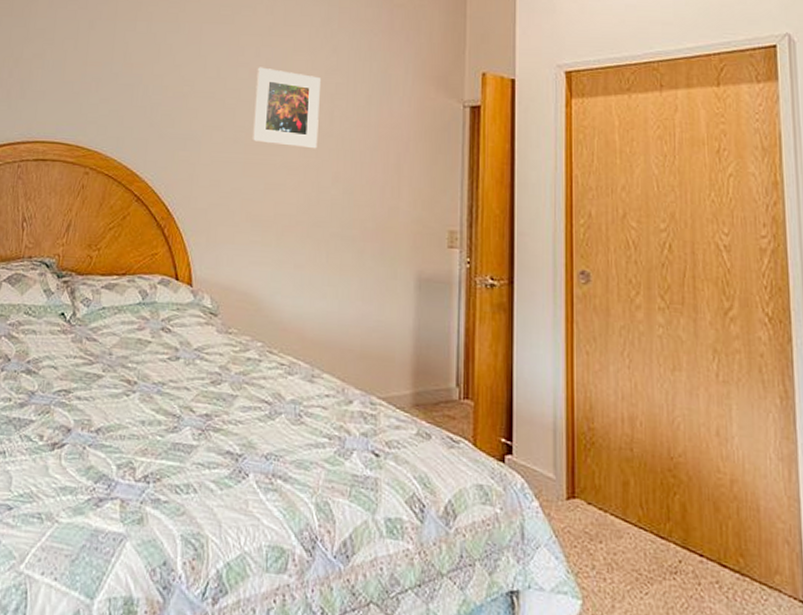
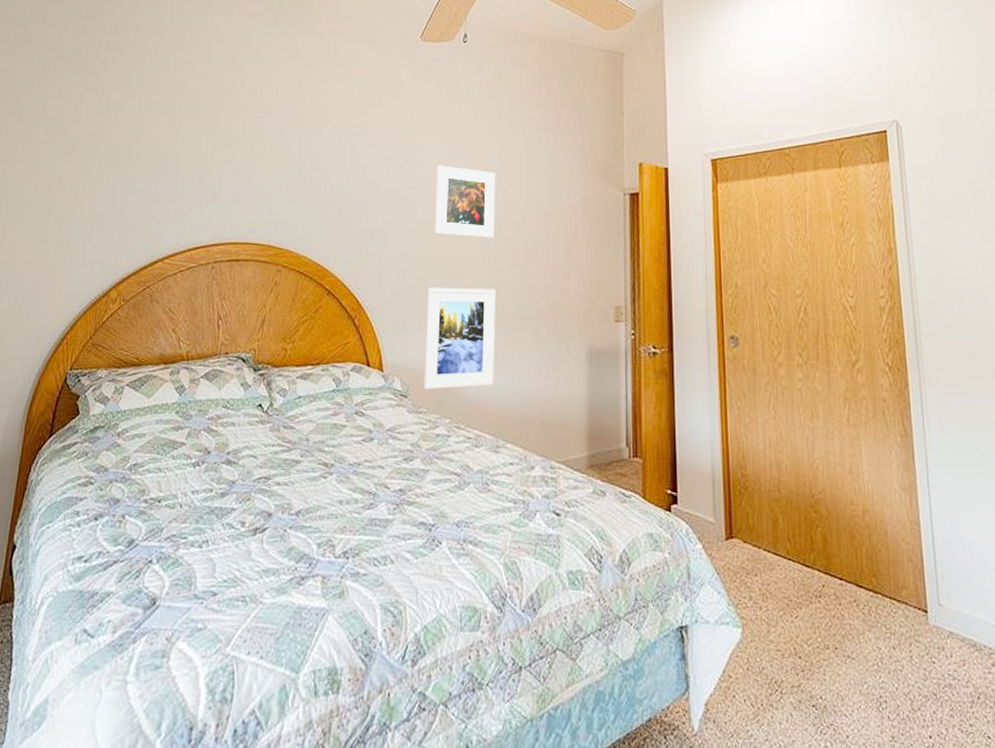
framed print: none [235,198,316,310] -> present [423,287,495,390]

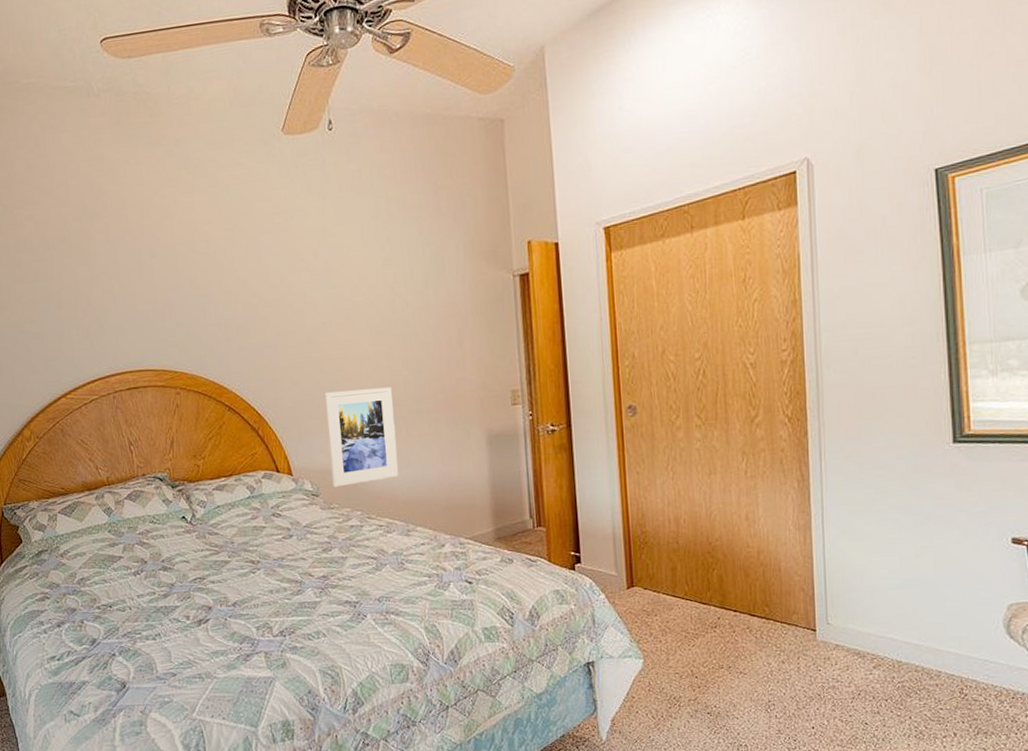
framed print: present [434,165,495,238] -> none [317,268,385,340]

